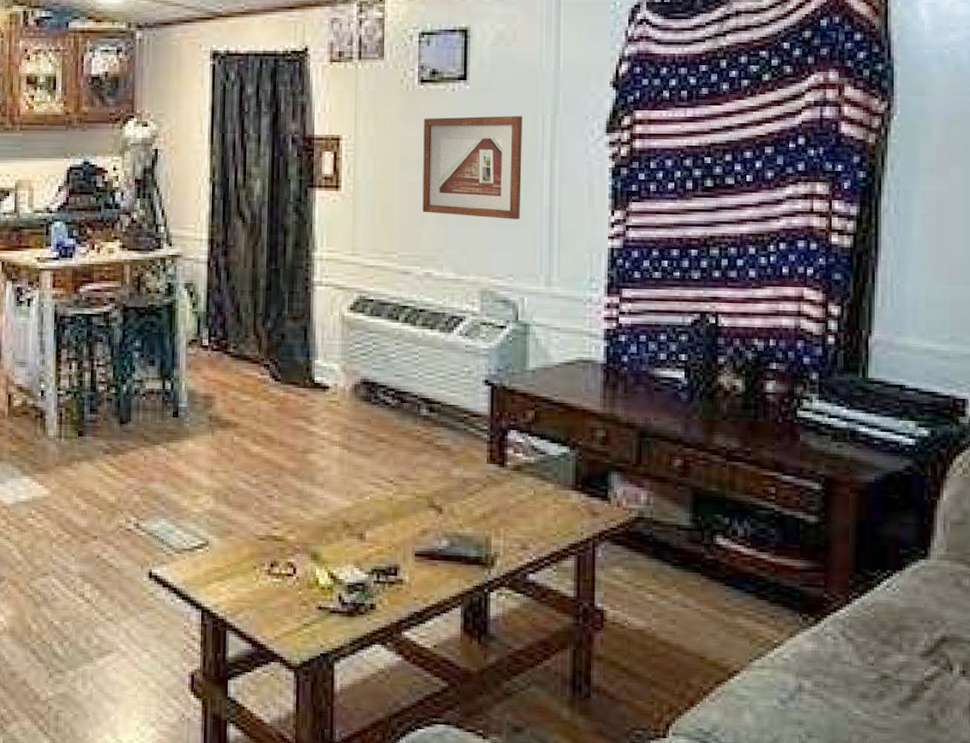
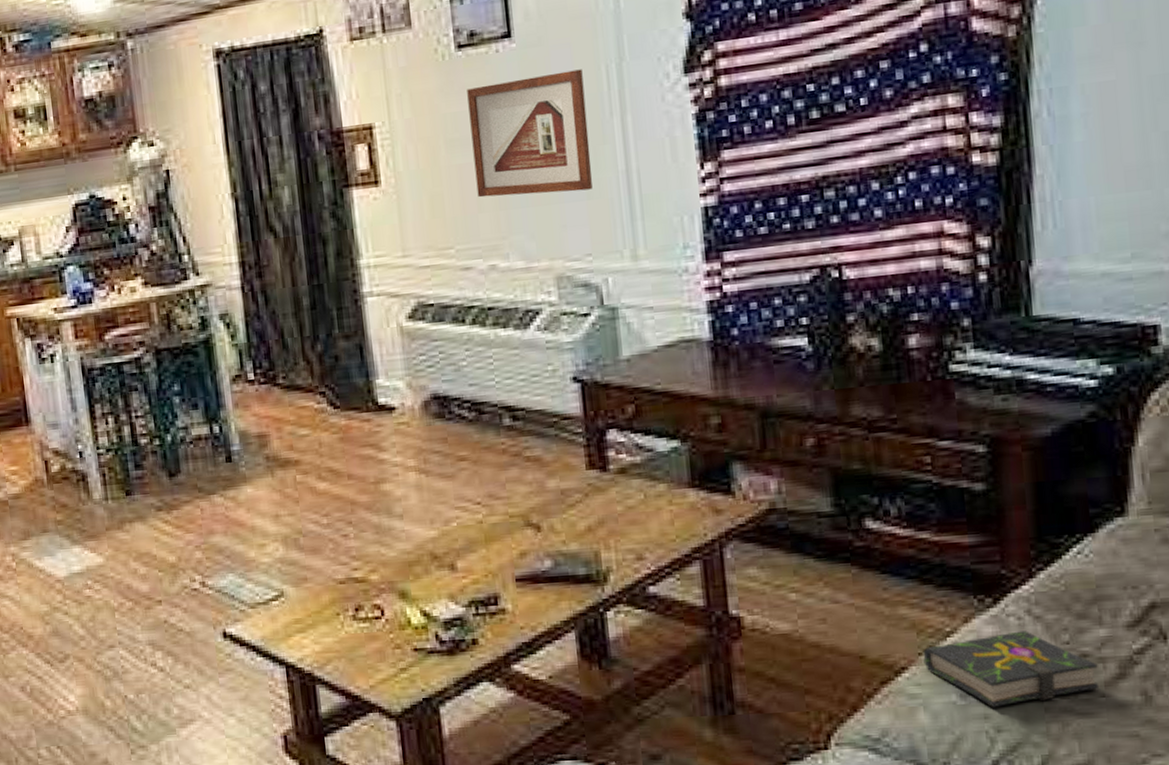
book: none [753,649,895,715] -> present [922,631,1098,707]

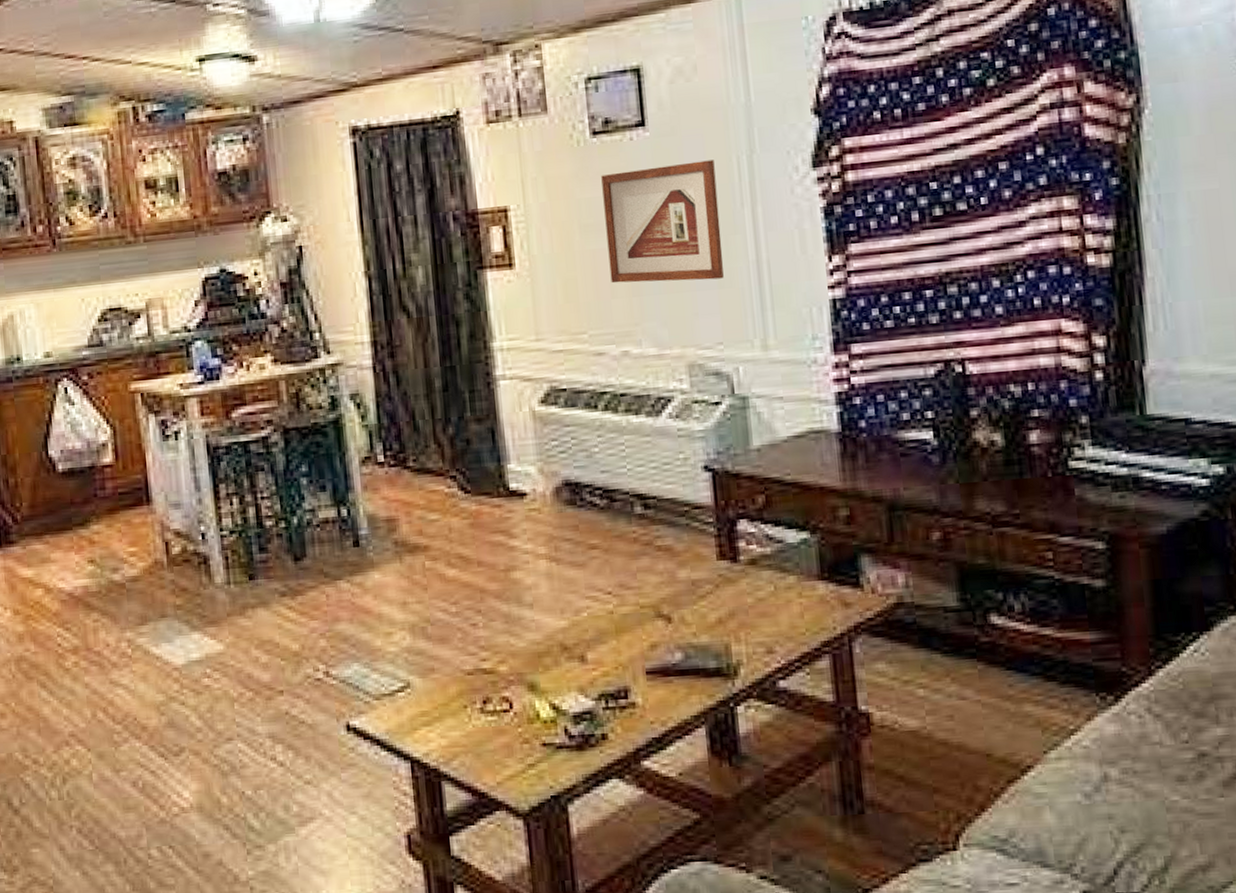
book: present [922,631,1098,707] -> none [1047,729,1217,807]

